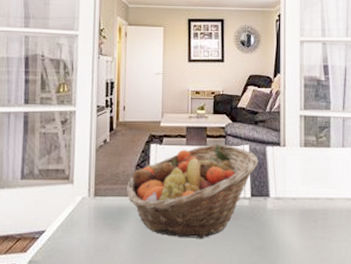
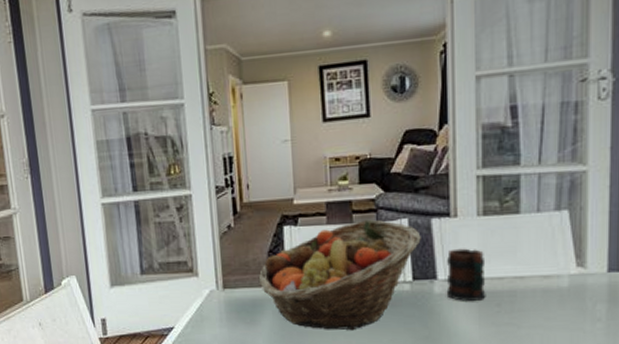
mug: none [276,172,306,218] -> present [446,248,486,302]

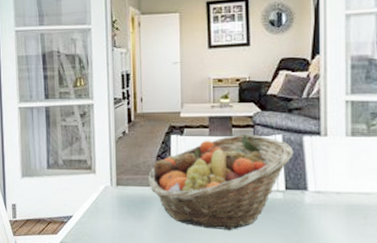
mug: present [446,248,486,302] -> none [316,164,354,213]

